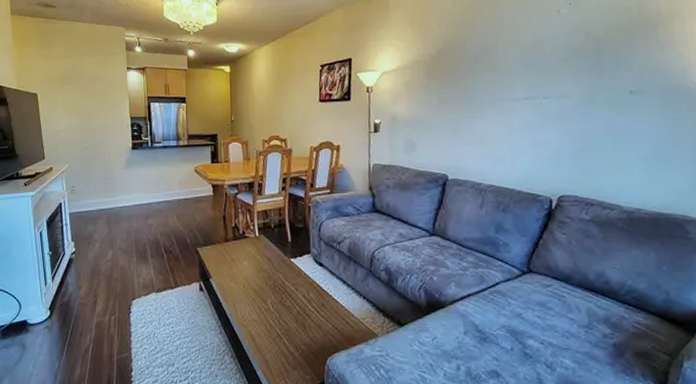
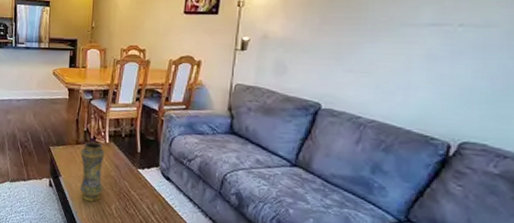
vase: none [230,236,258,300] -> present [79,141,105,202]

